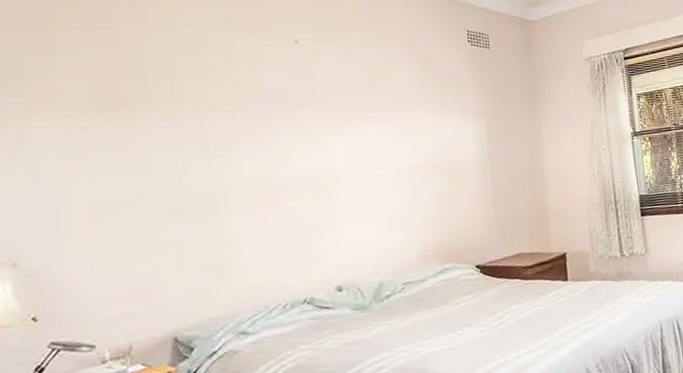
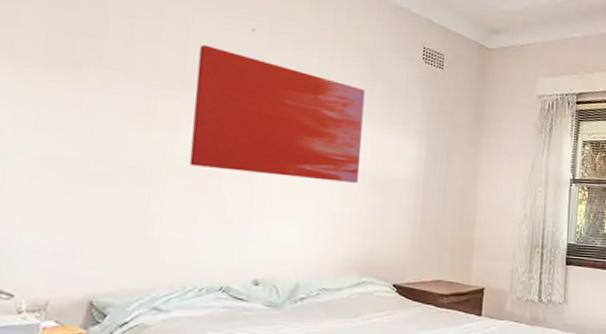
wall art: none [246,64,425,185] -> present [189,44,365,183]

